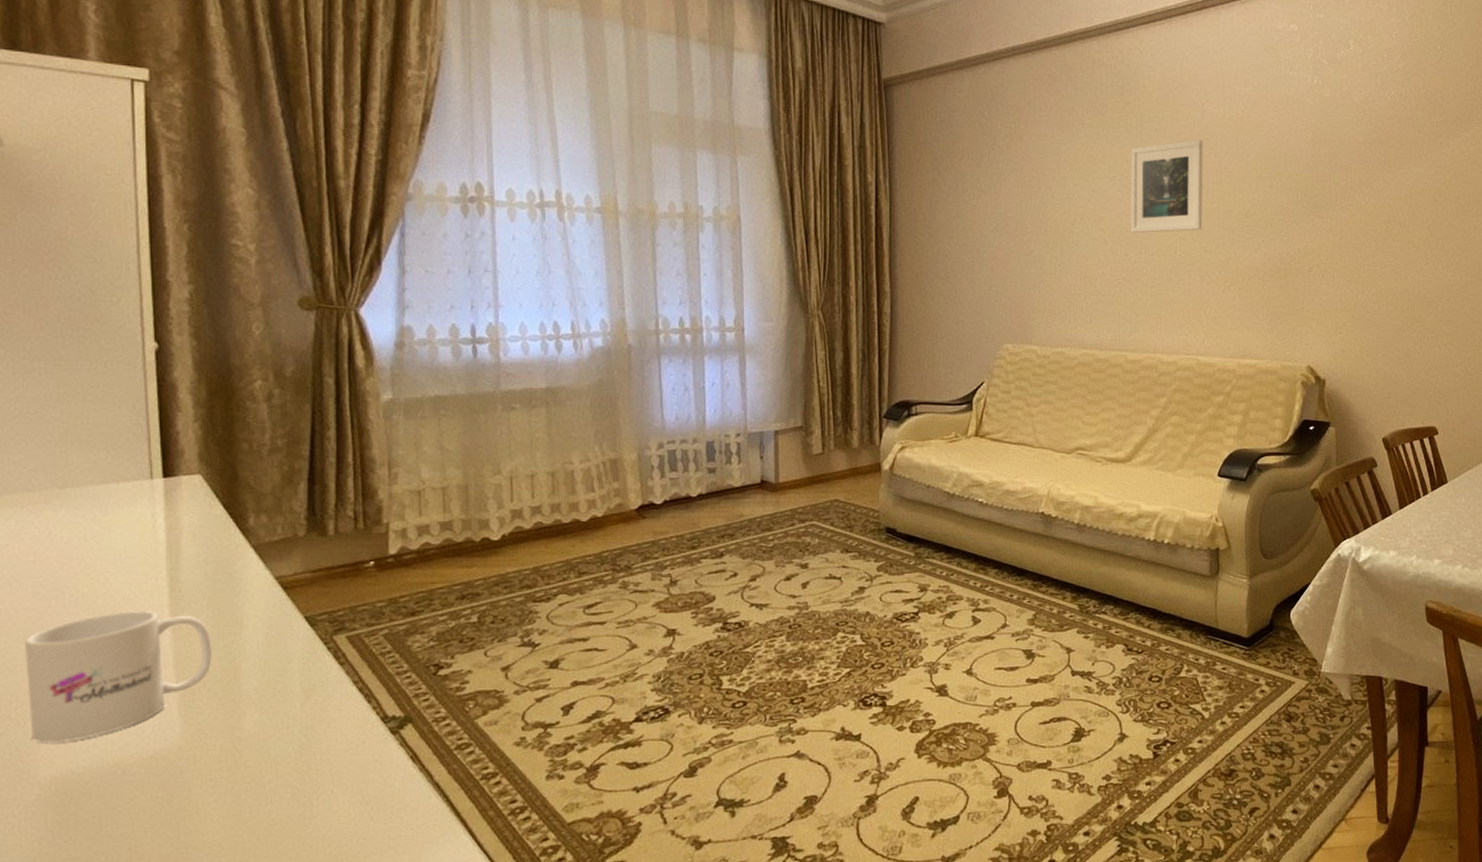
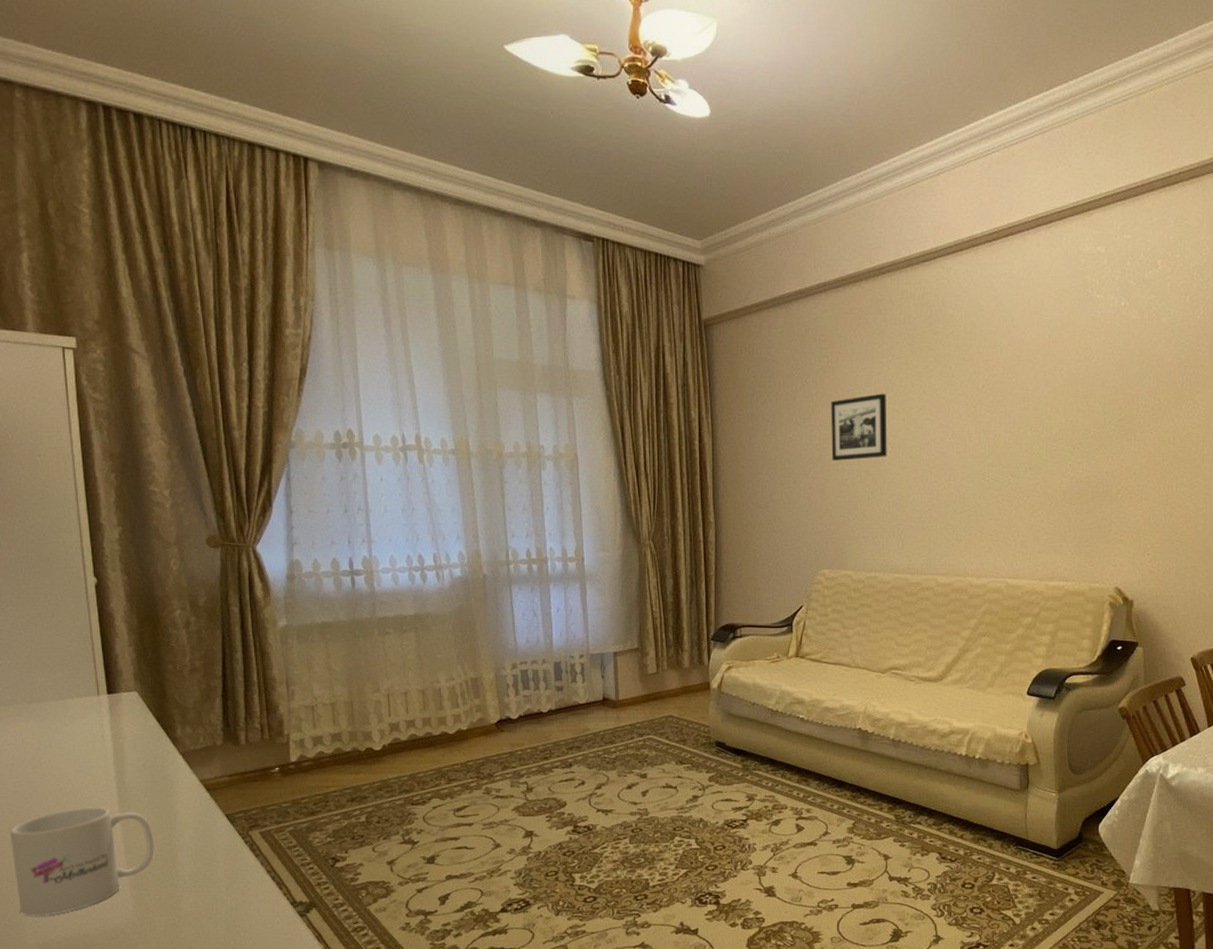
picture frame: none [1017,162,1076,231] -> present [831,393,887,461]
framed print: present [1130,139,1203,233] -> none [939,366,1010,460]

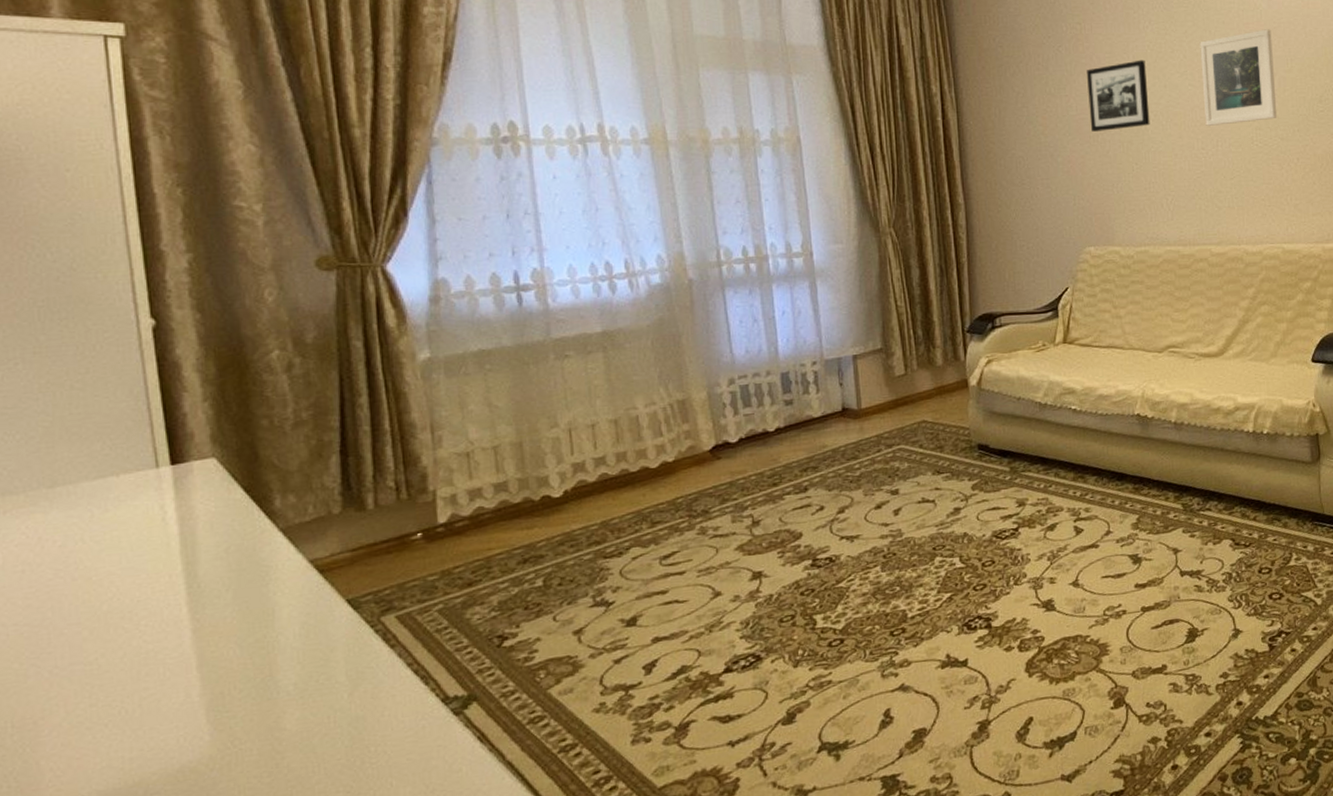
mug: present [9,806,154,917] -> none [16,611,242,771]
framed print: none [939,366,1010,460] -> present [1200,29,1276,126]

